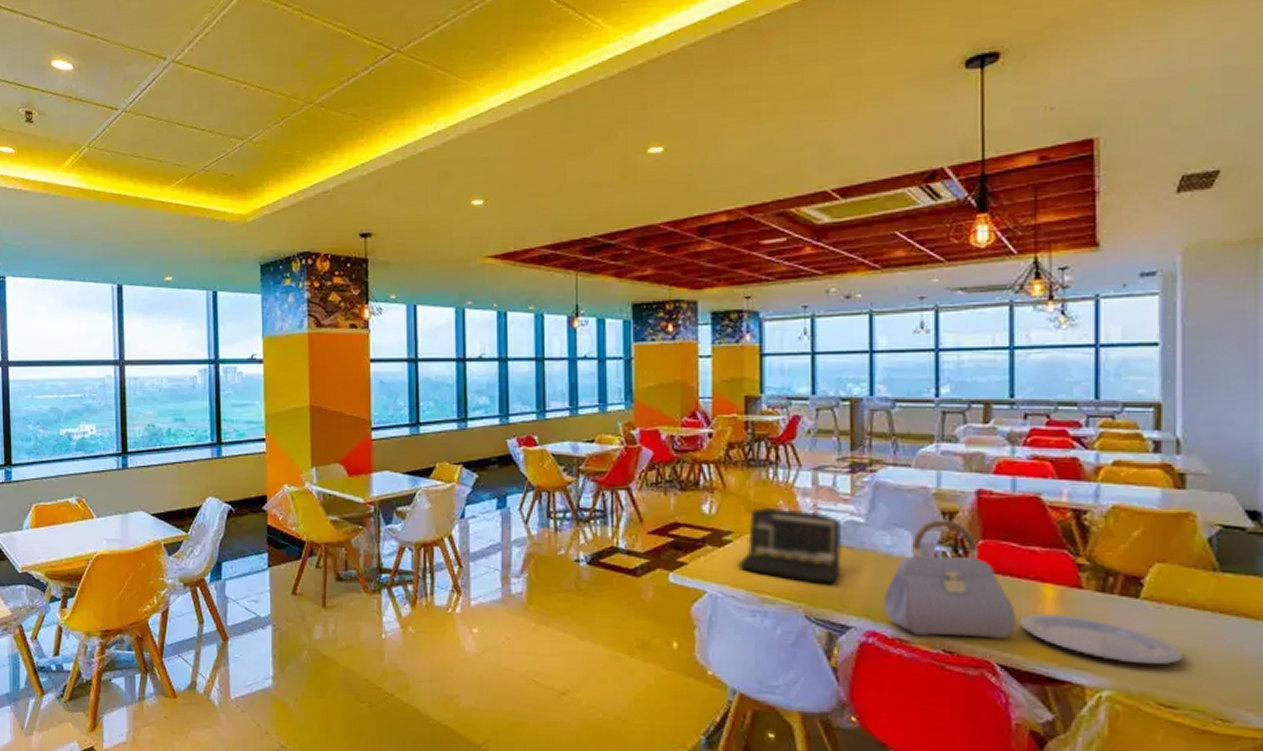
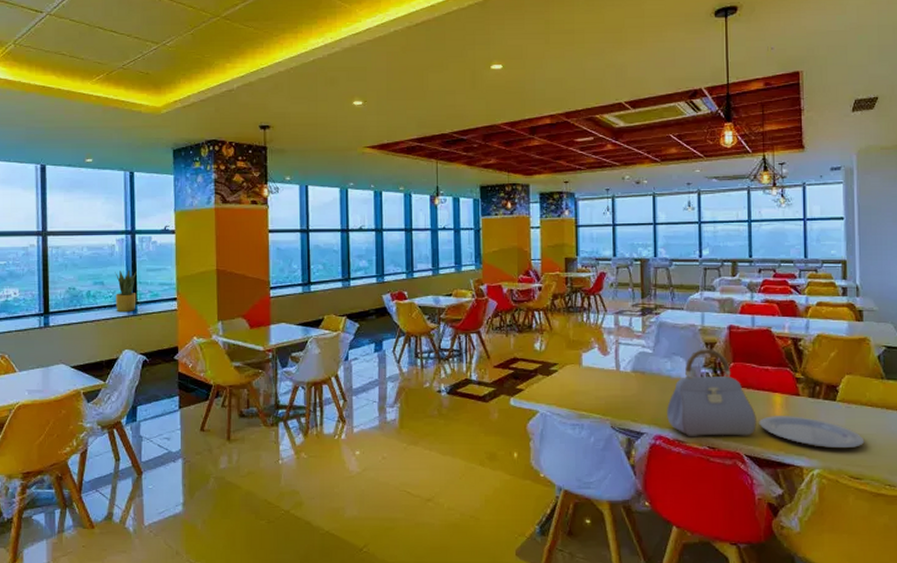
planter: none [197,404,221,454] -> present [115,269,137,313]
laptop: present [738,506,843,585] -> none [562,343,637,402]

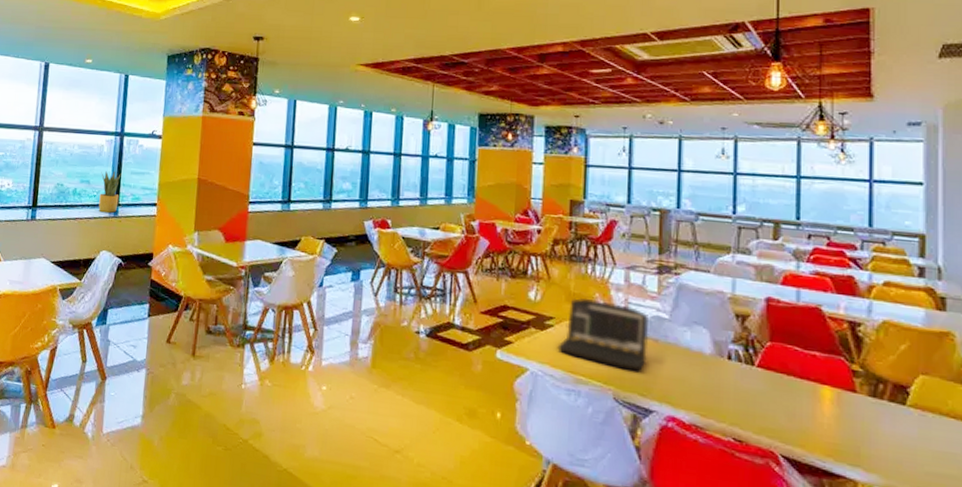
laptop: none [562,343,637,402] -> present [557,297,649,371]
handbag: present [667,349,757,437] -> none [683,321,798,433]
plate: present [759,416,865,449] -> none [801,412,944,468]

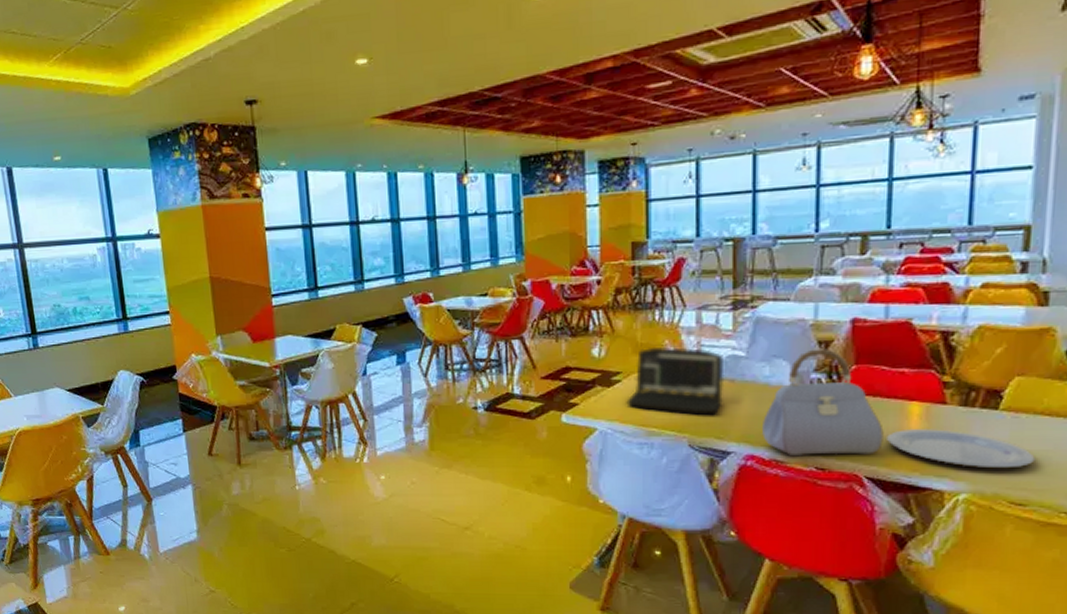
planter: present [98,170,121,213] -> none [99,281,127,330]
handbag: none [683,321,798,433] -> present [762,348,884,457]
plate: none [801,412,944,468] -> present [887,429,1036,469]

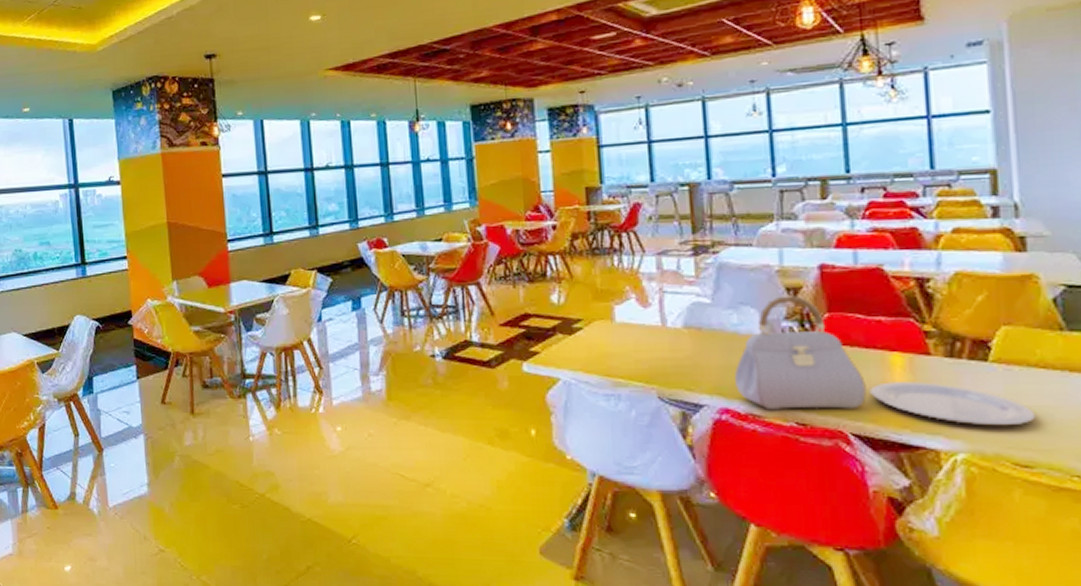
laptop: present [626,346,725,416] -> none [589,292,692,366]

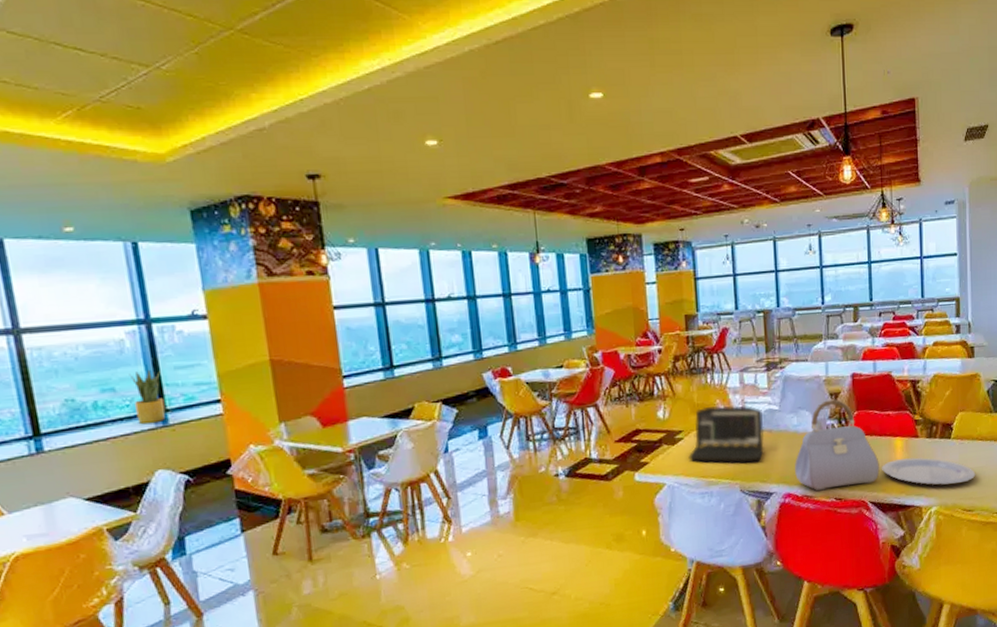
planter: none [60,227,85,275] -> present [129,369,166,425]
laptop: none [589,292,692,366] -> present [688,405,765,464]

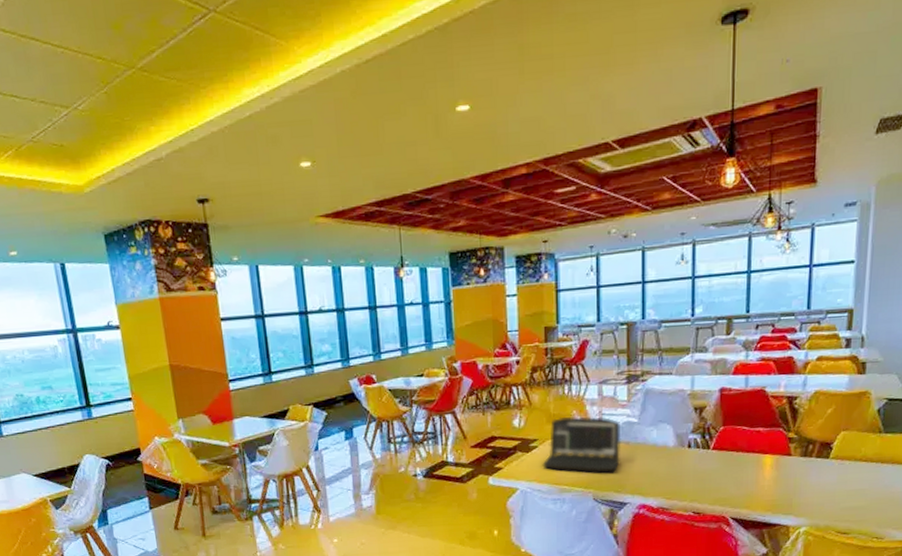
planter: present [129,369,166,425] -> none [62,371,90,417]
handbag: present [795,399,880,491] -> none [652,413,745,504]
plate: present [882,457,976,486] -> none [747,476,856,506]

